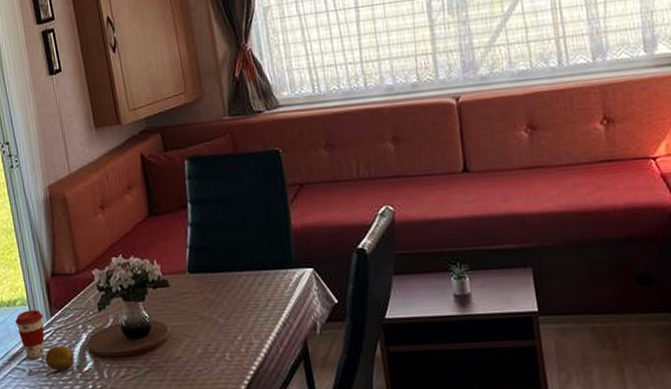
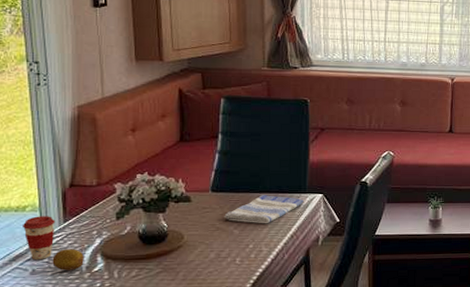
dish towel: none [206,273,292,310] -> present [224,195,304,224]

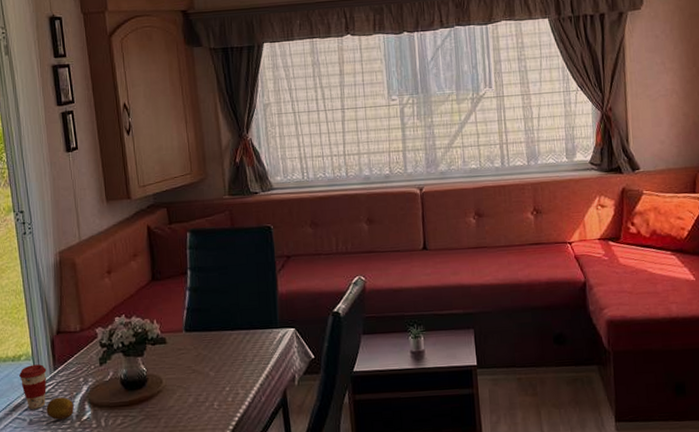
dish towel: present [224,195,304,224] -> none [199,332,276,364]

